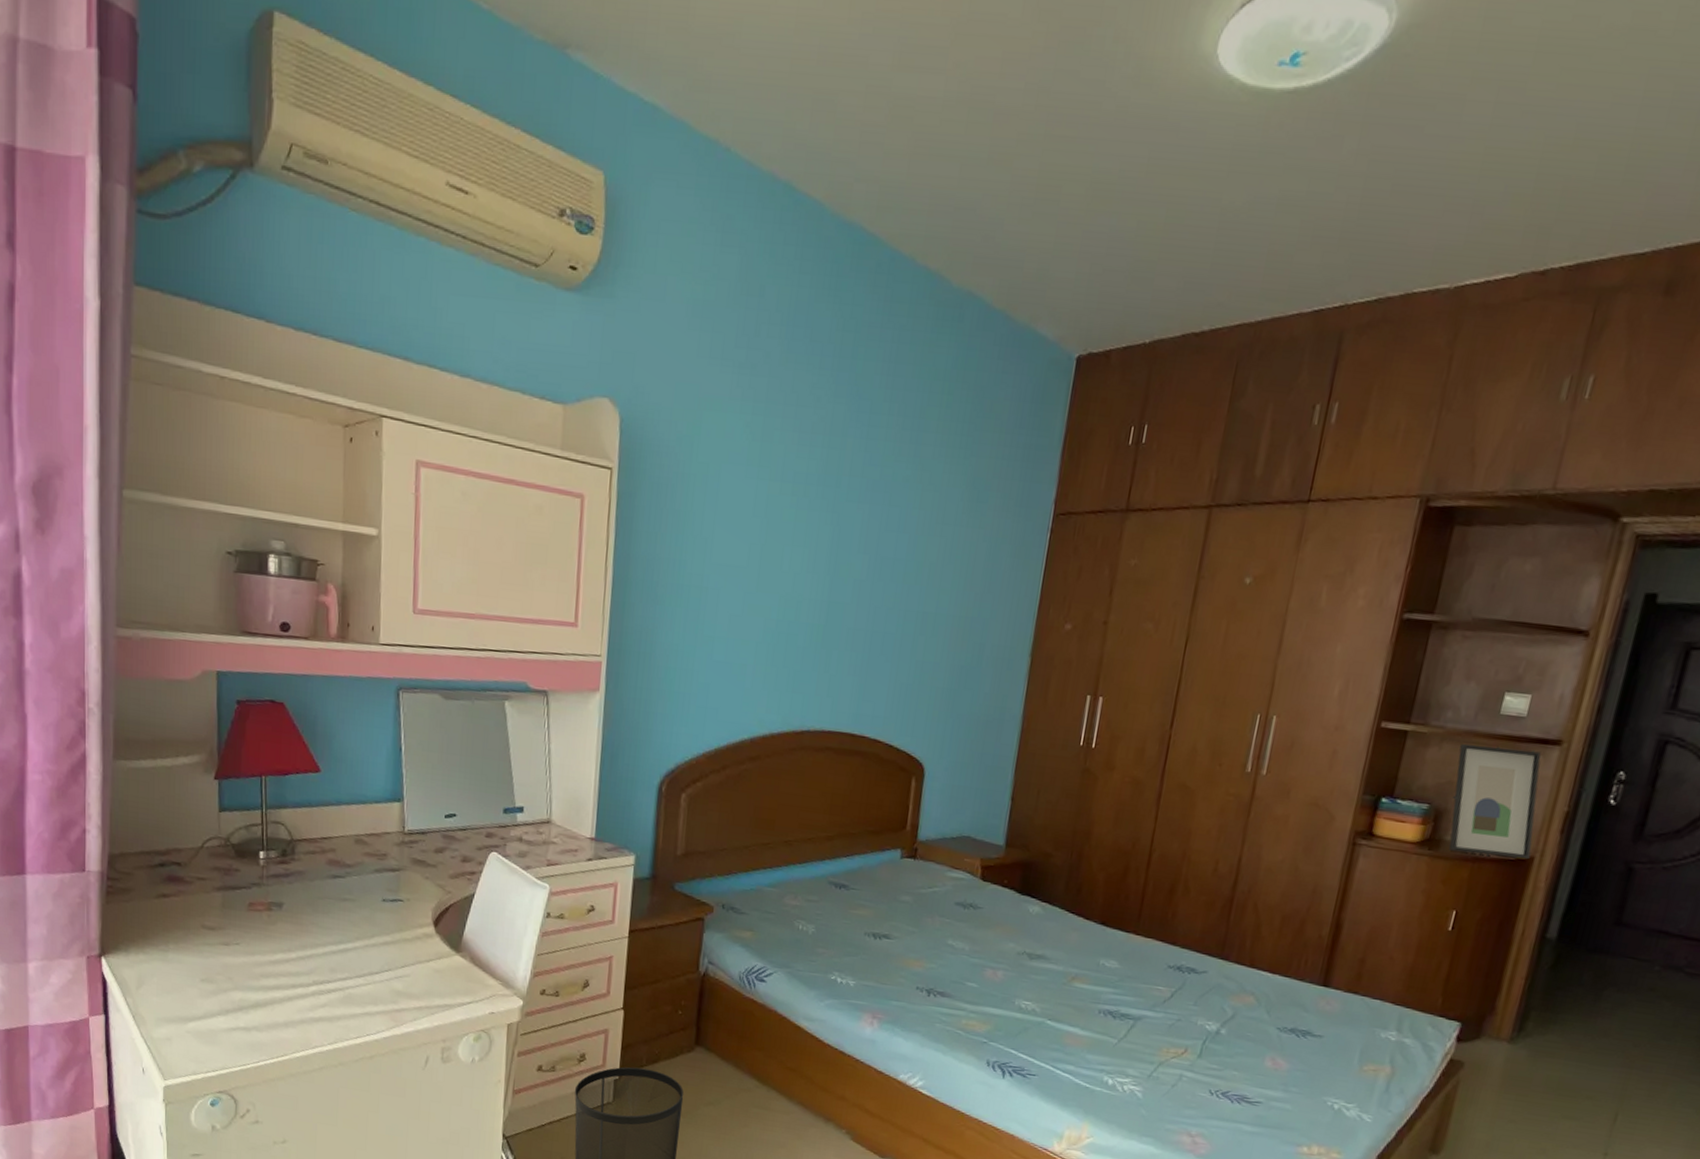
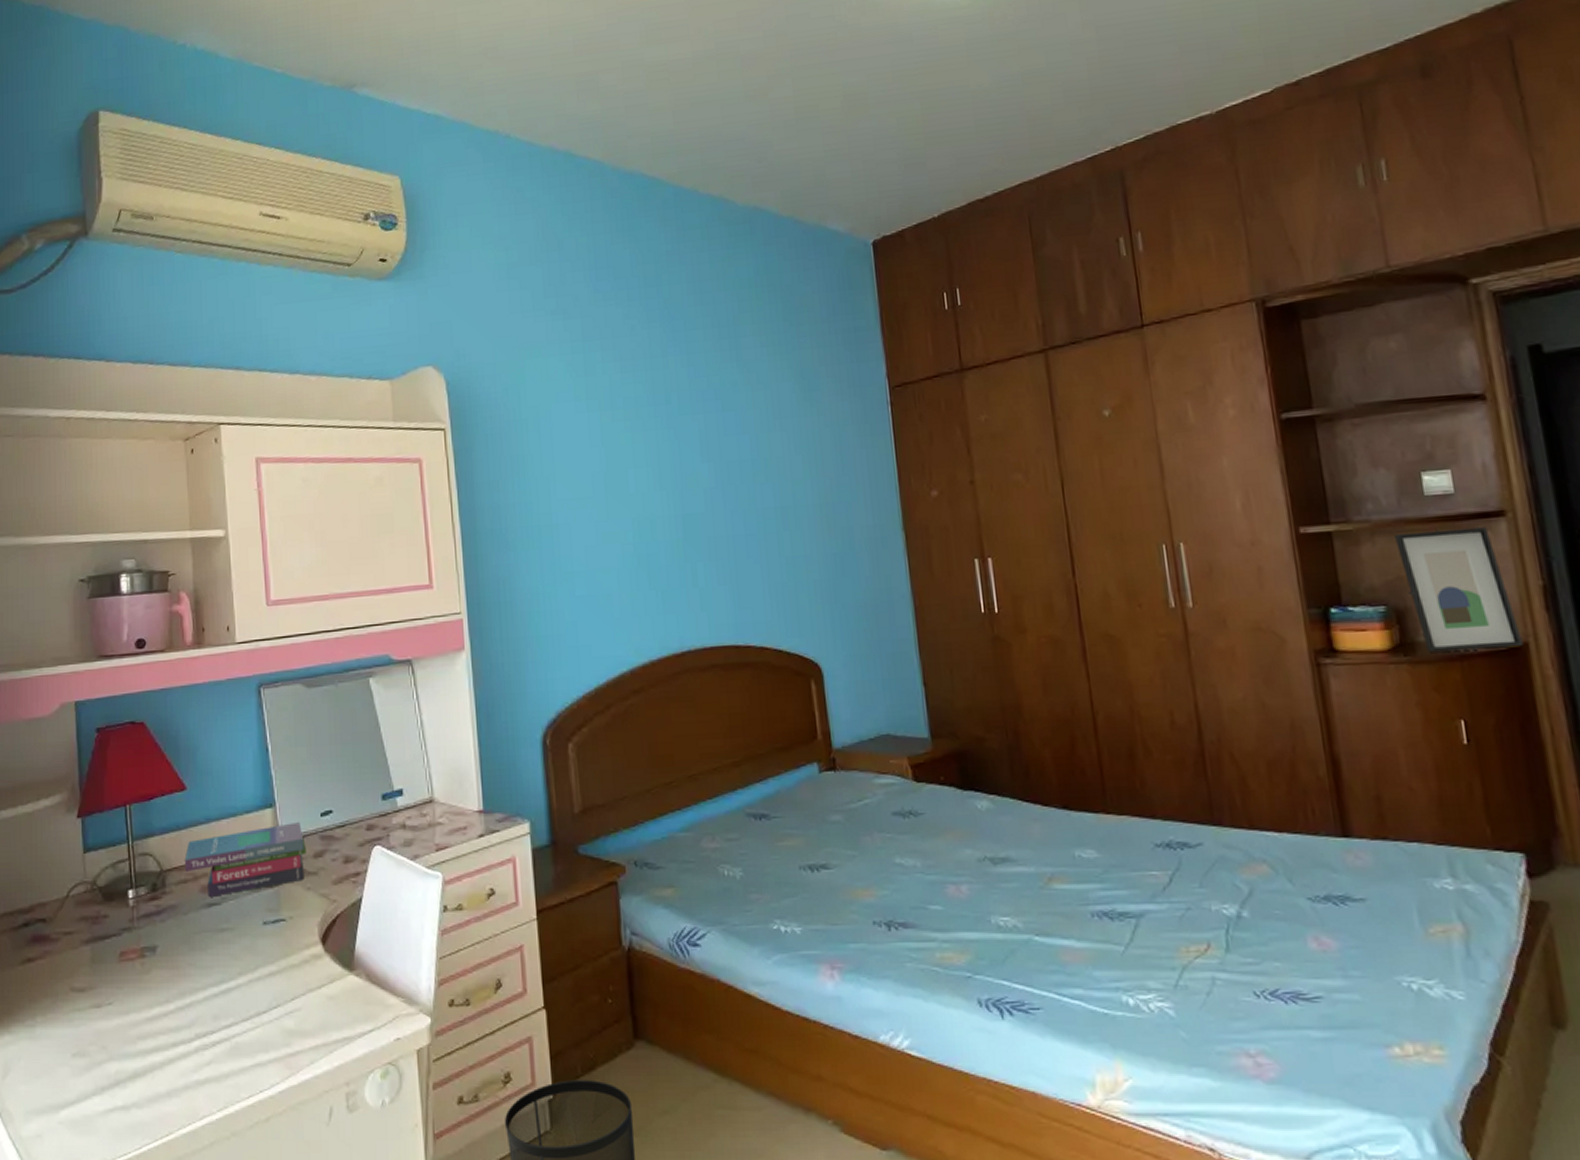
books: none [313,818,428,871] -> present [184,822,306,897]

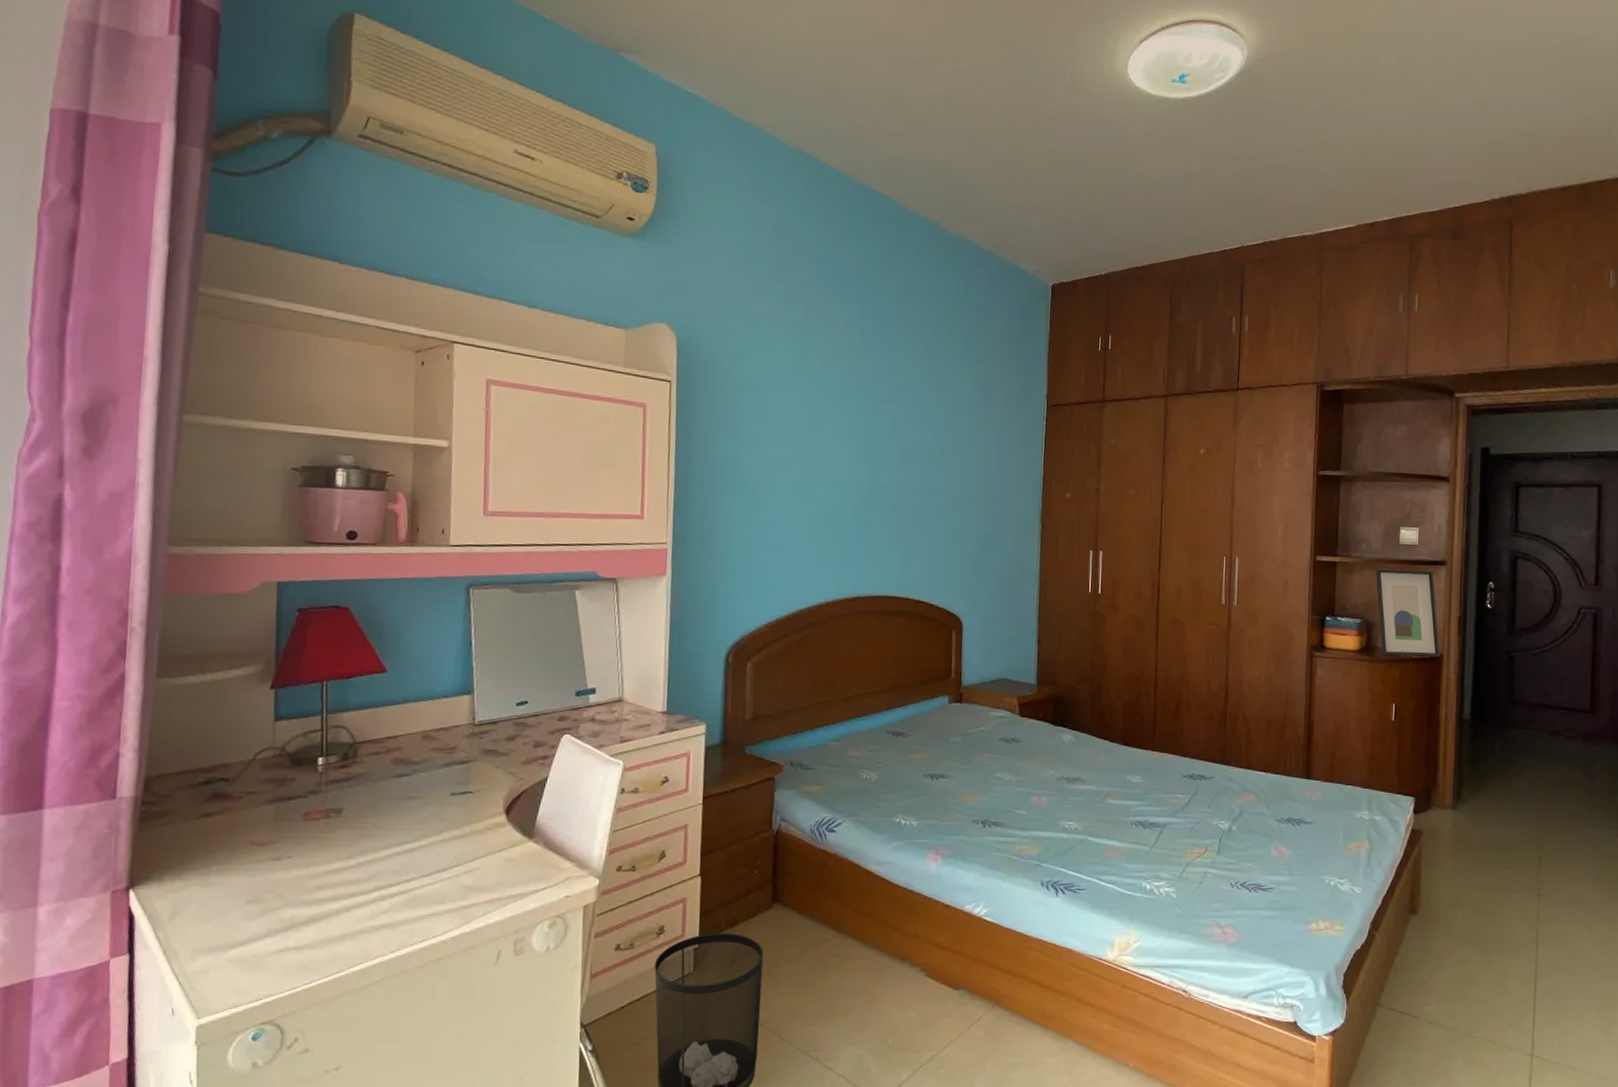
books: present [184,822,306,897] -> none [377,709,499,769]

